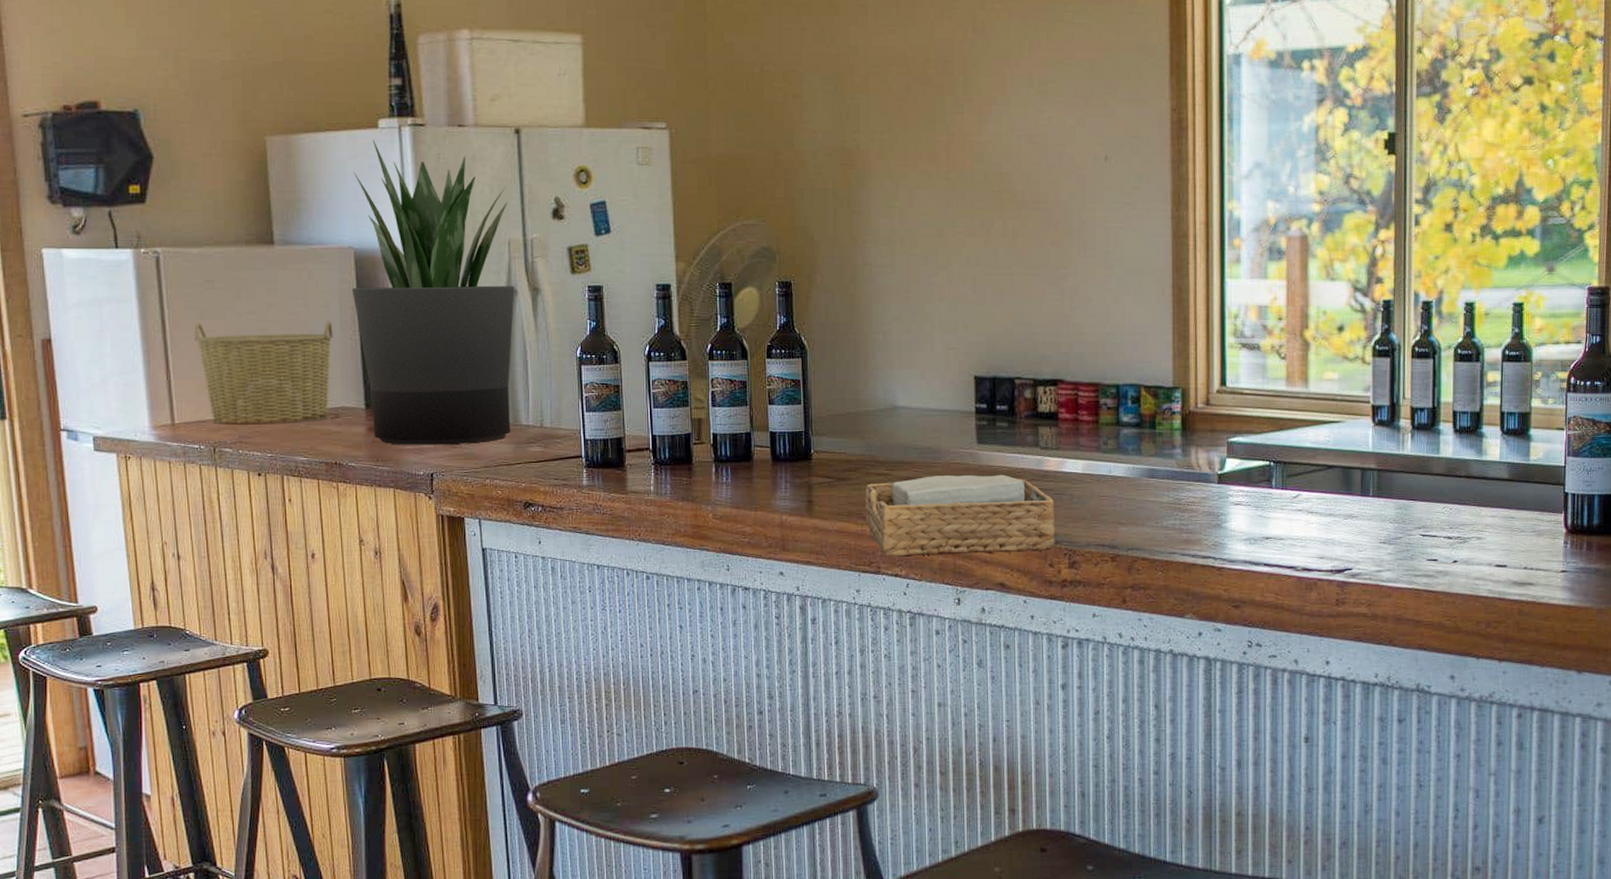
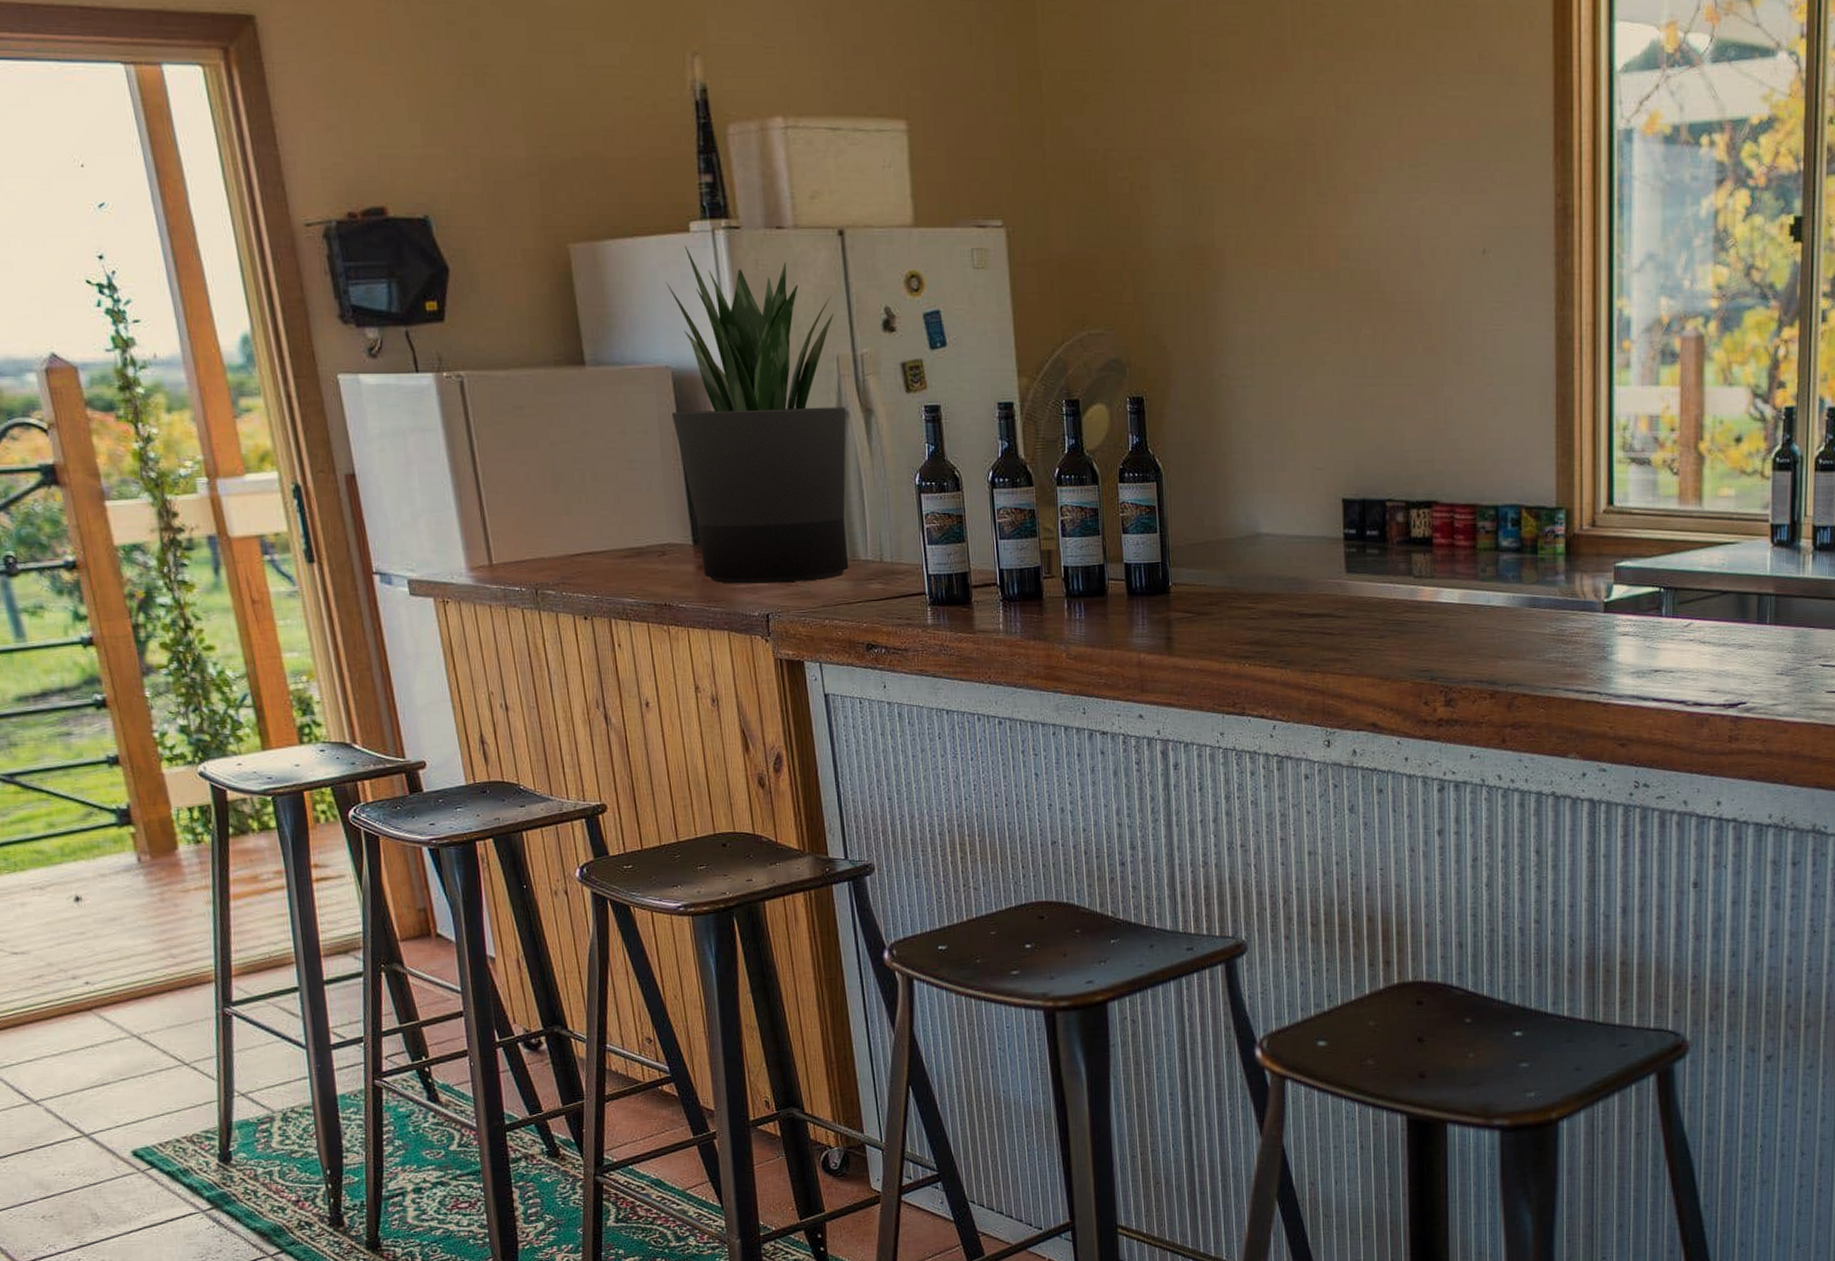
basket: present [194,320,333,425] -> none [506,448,656,565]
napkin holder: present [865,474,1056,557] -> none [1227,606,1431,697]

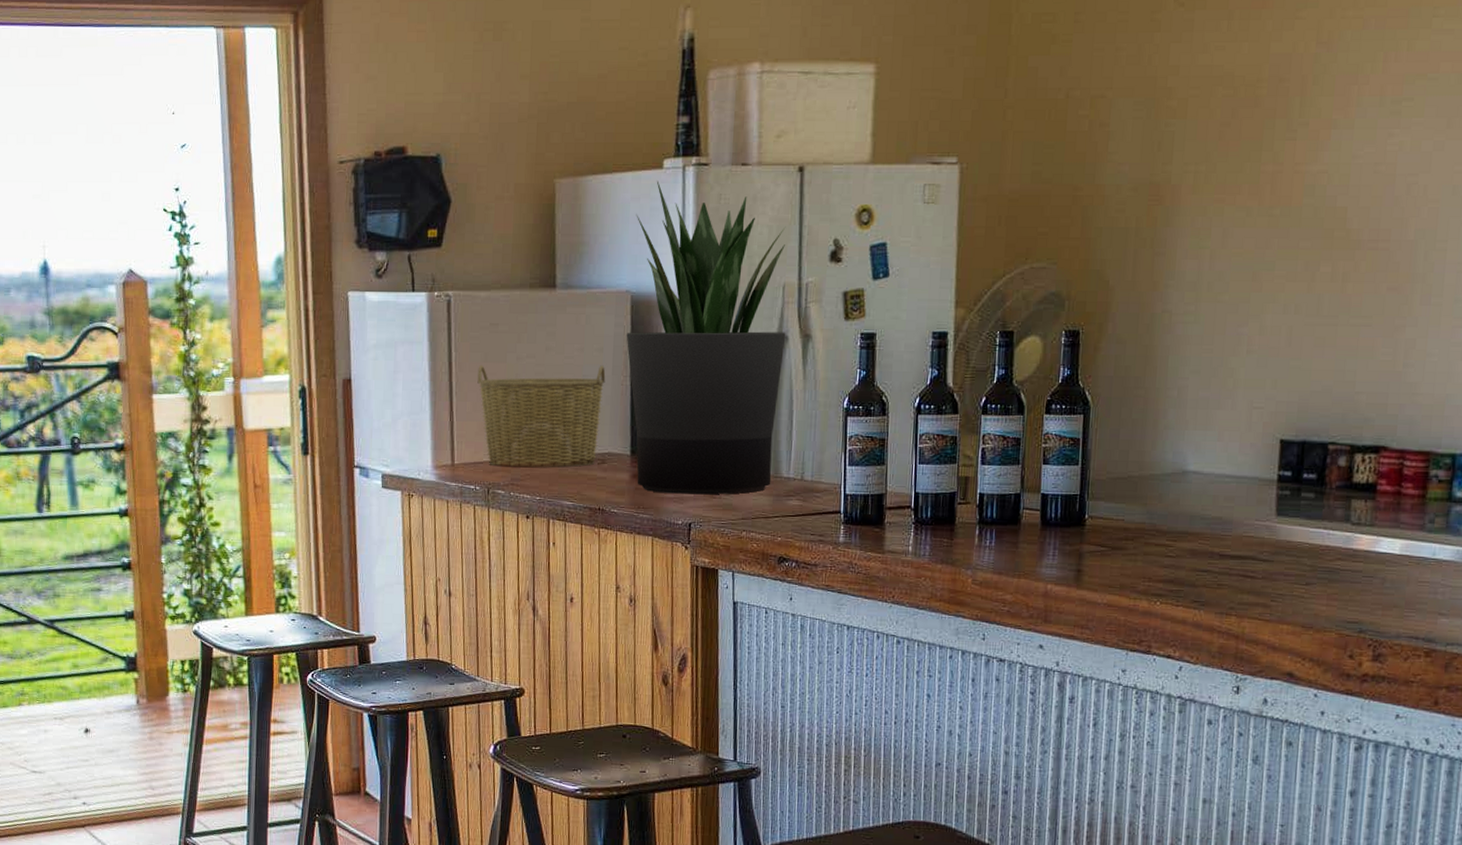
basket: none [506,448,656,565] -> present [477,365,606,469]

